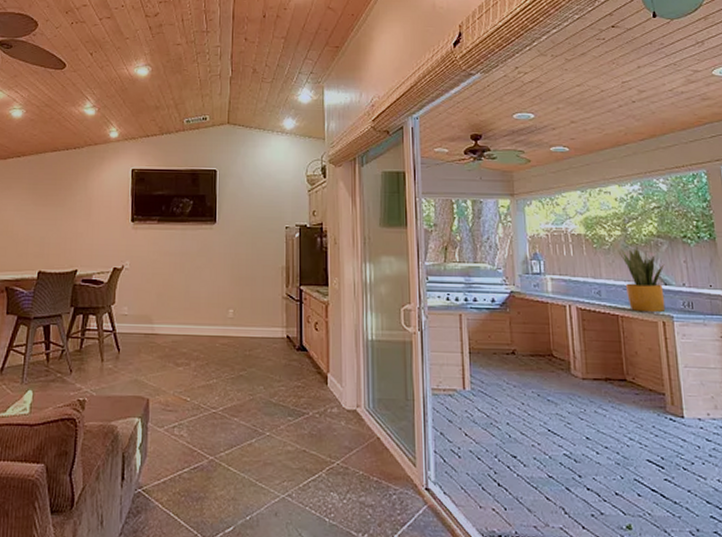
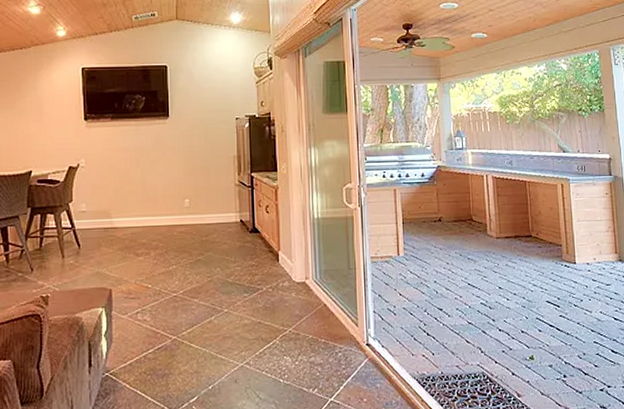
planter: present [618,245,666,313] -> none [526,119,564,177]

